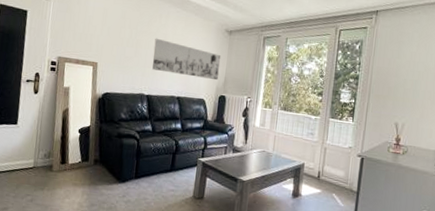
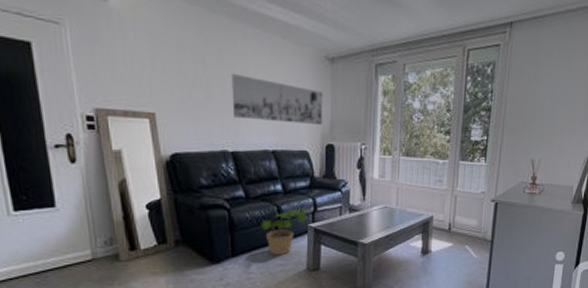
potted plant: none [160,145,202,182] -> present [260,209,312,255]

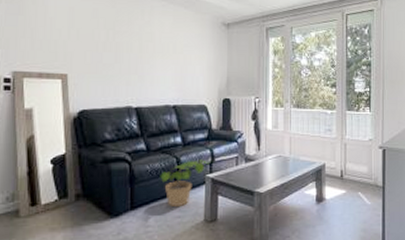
wall art: present [231,73,324,126] -> none [138,38,220,82]

